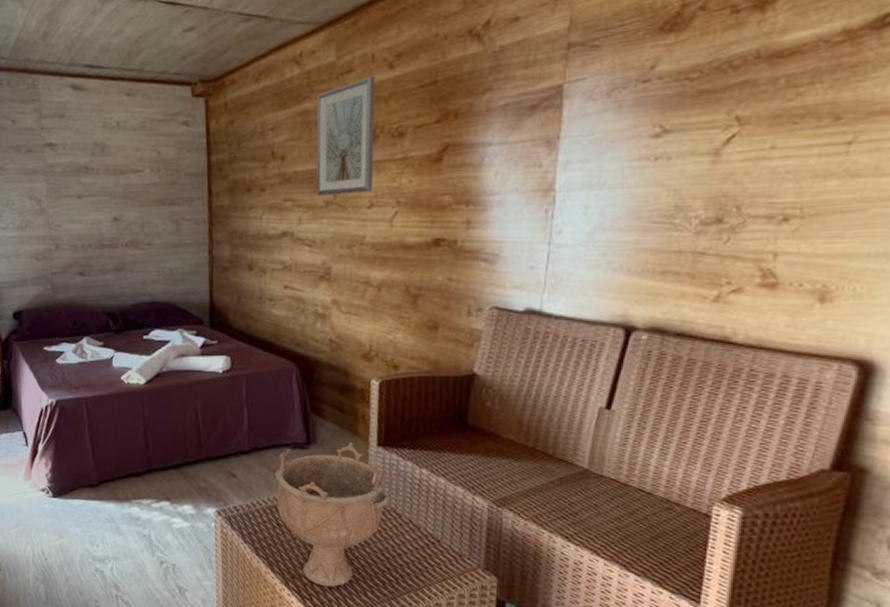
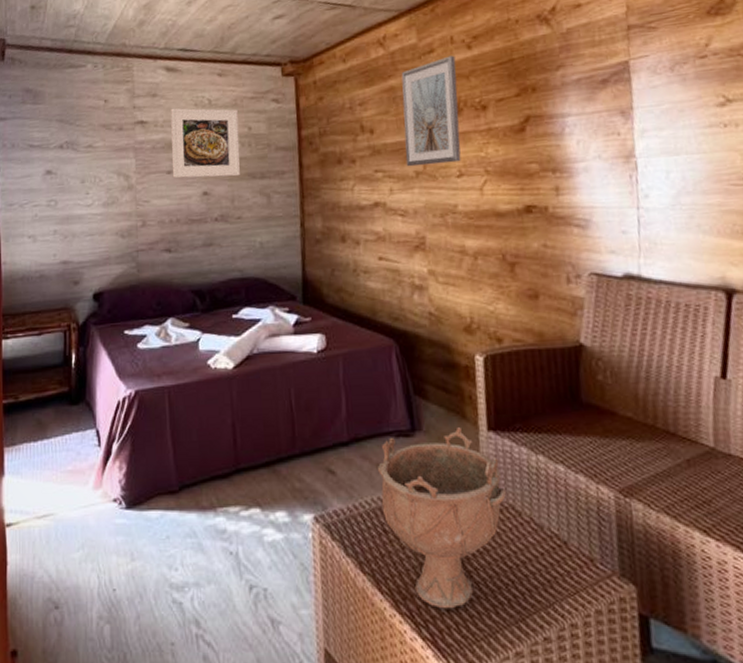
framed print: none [79,129,150,203] -> present [170,108,240,178]

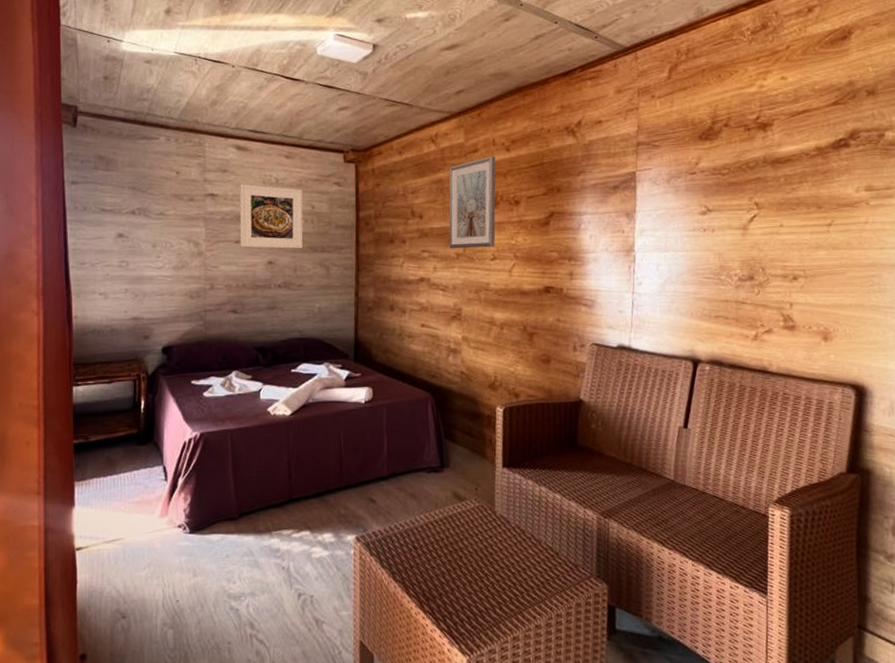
decorative bowl: present [378,427,507,609] -> none [412,465,515,607]

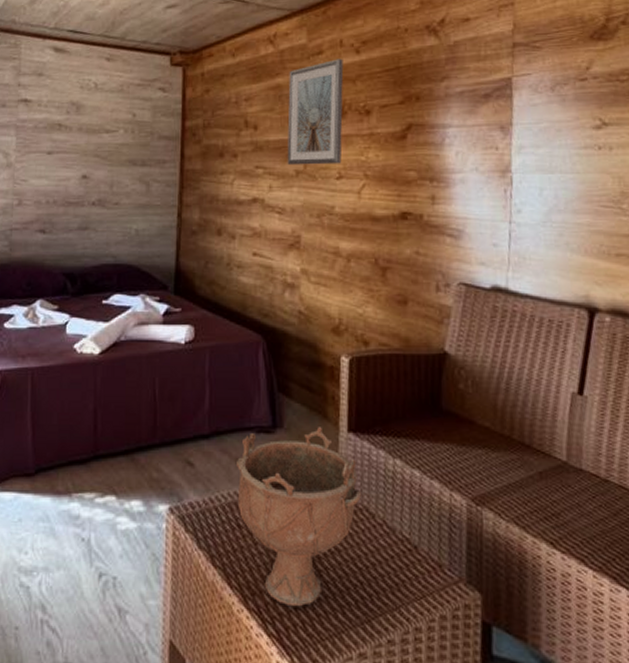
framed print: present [239,184,303,249] -> none [52,89,123,162]
decorative bowl: none [412,465,515,607] -> present [237,427,362,607]

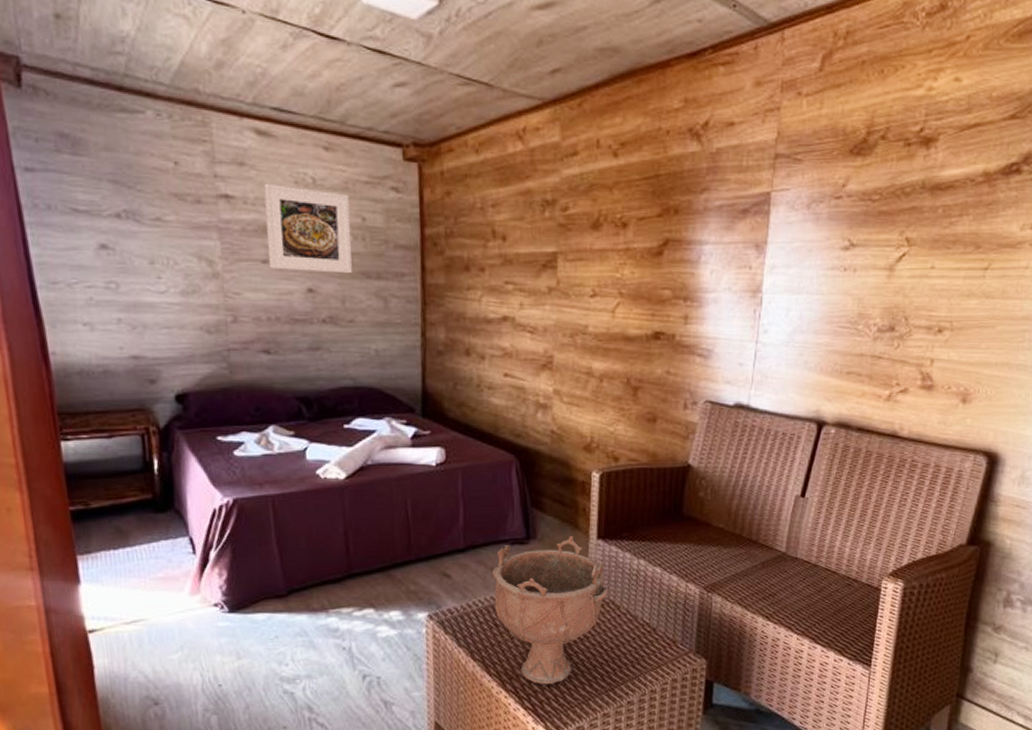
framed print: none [52,89,123,162] -> present [264,183,352,274]
picture frame: present [287,59,344,166] -> none [538,162,600,282]

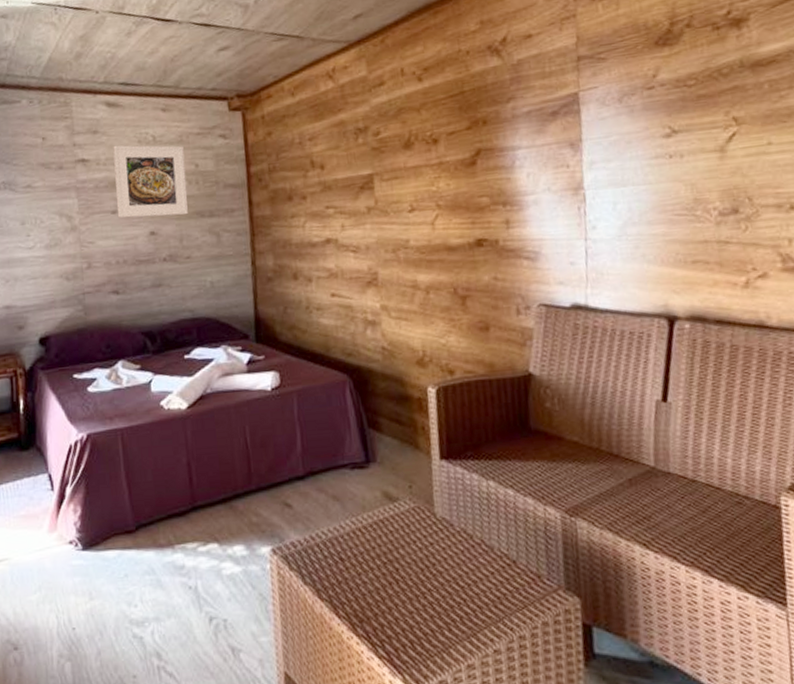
decorative bowl: present [492,536,609,685] -> none [334,457,459,629]

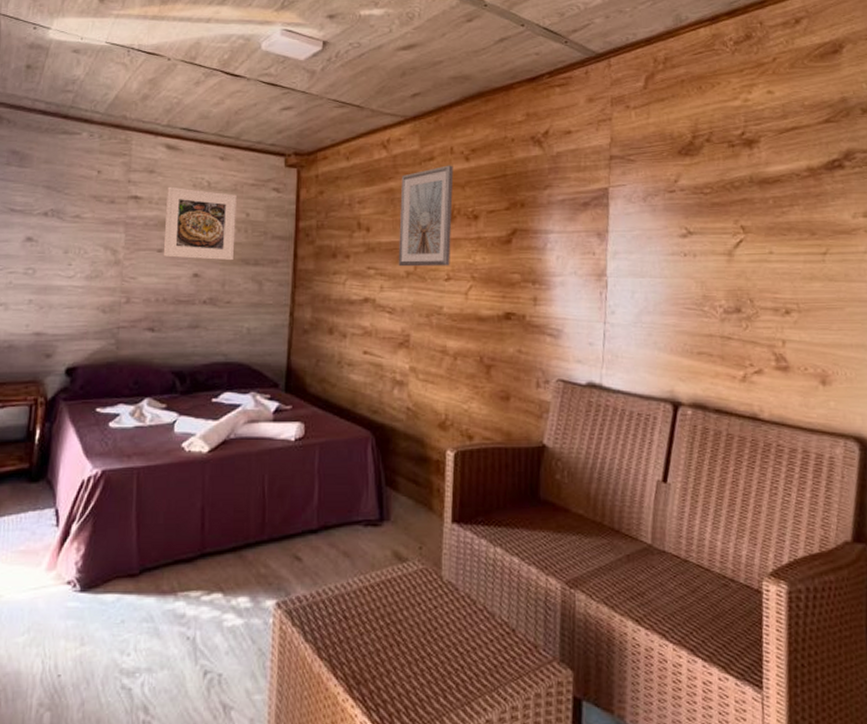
picture frame: none [351,88,413,203] -> present [398,165,454,267]

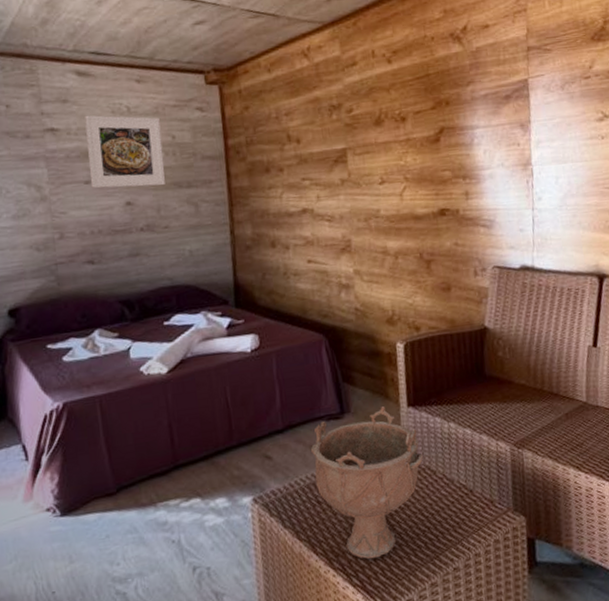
decorative bowl: none [344,519,464,694] -> present [311,406,424,560]
picture frame: present [398,165,454,267] -> none [325,69,383,175]

